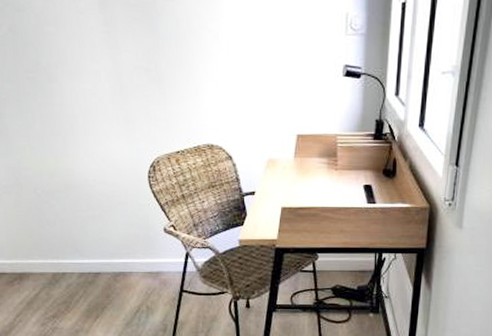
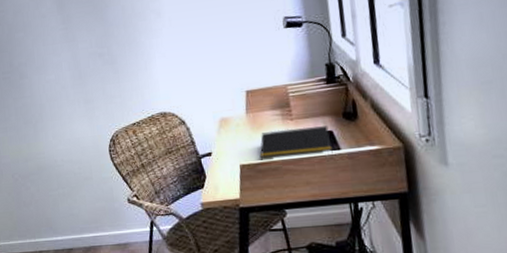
notepad: none [301,178,369,206] -> present [259,126,333,162]

